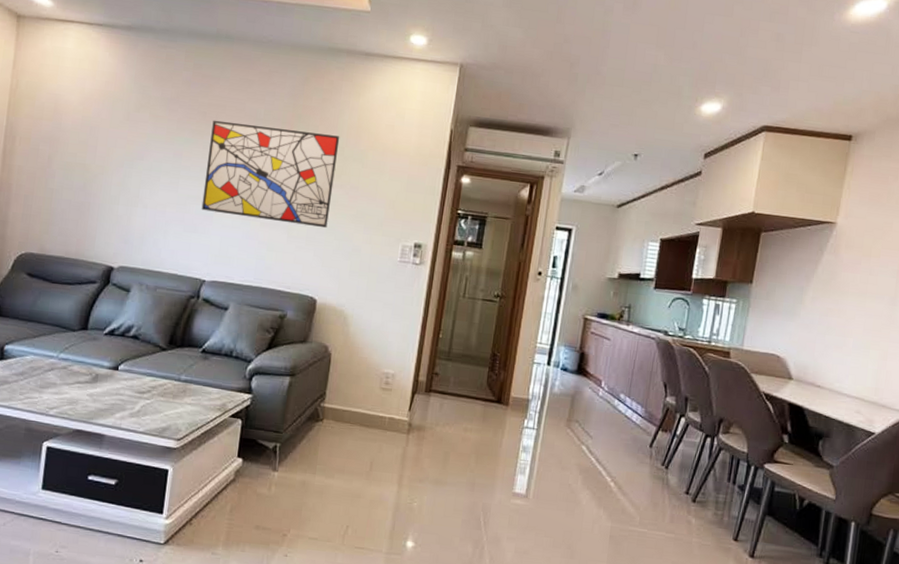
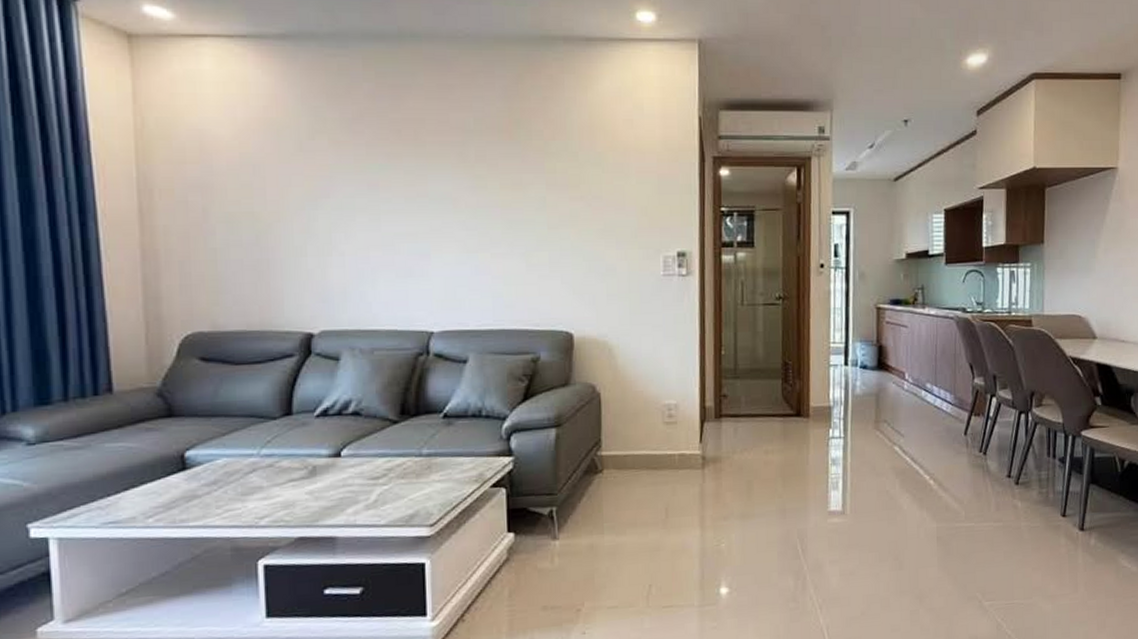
wall art: present [201,120,340,228] -> none [411,138,572,250]

